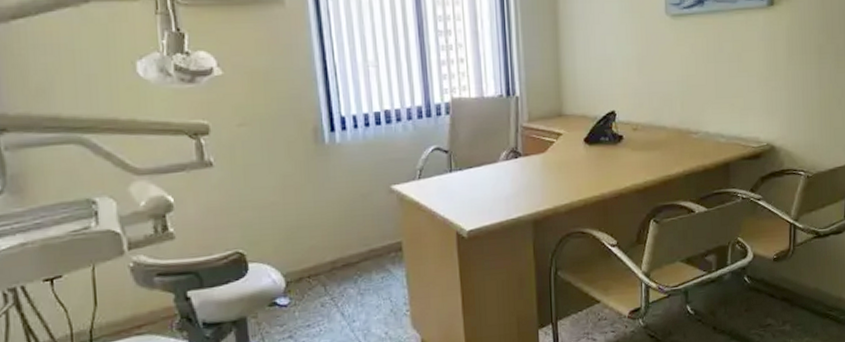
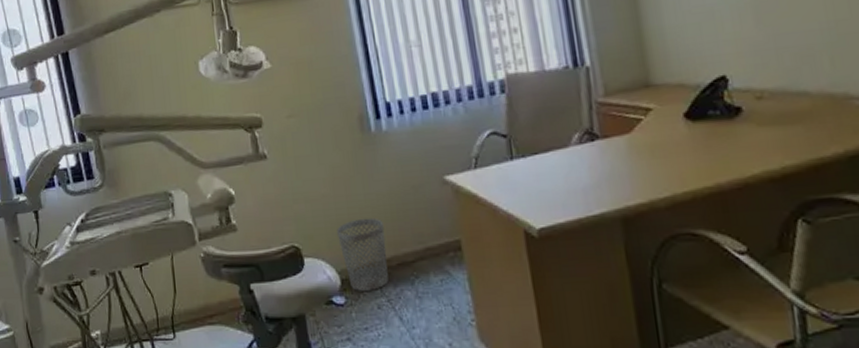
wastebasket: none [284,223,333,292] -> present [337,218,389,291]

